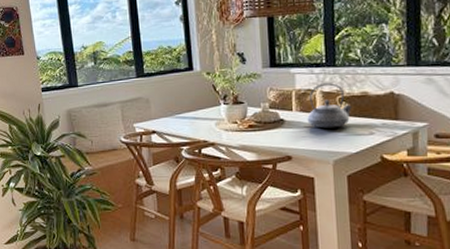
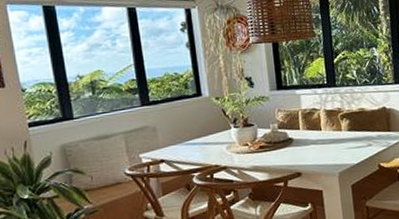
teapot: present [307,83,352,129] -> none [313,101,352,144]

